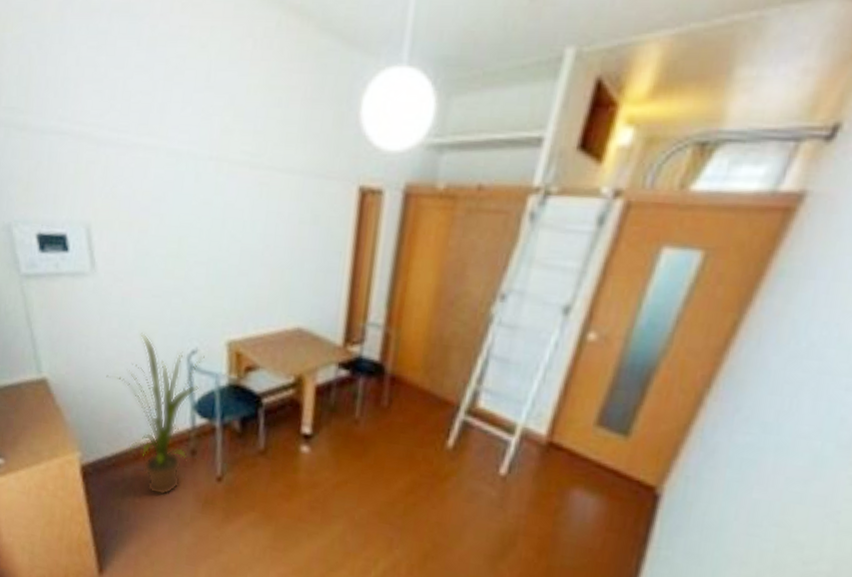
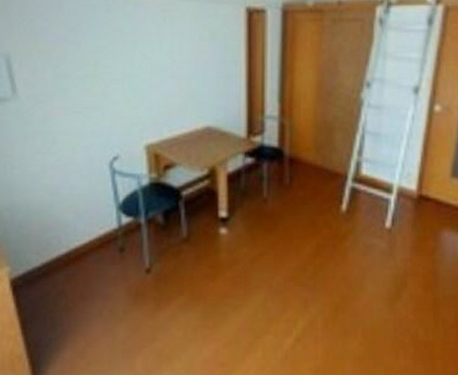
house plant: present [106,333,205,496] -> none [32,146,126,296]

